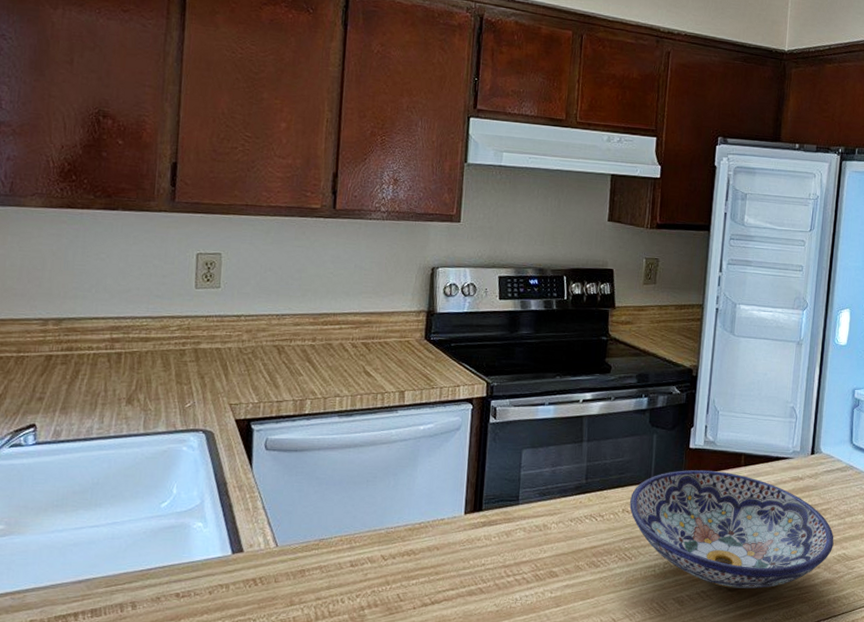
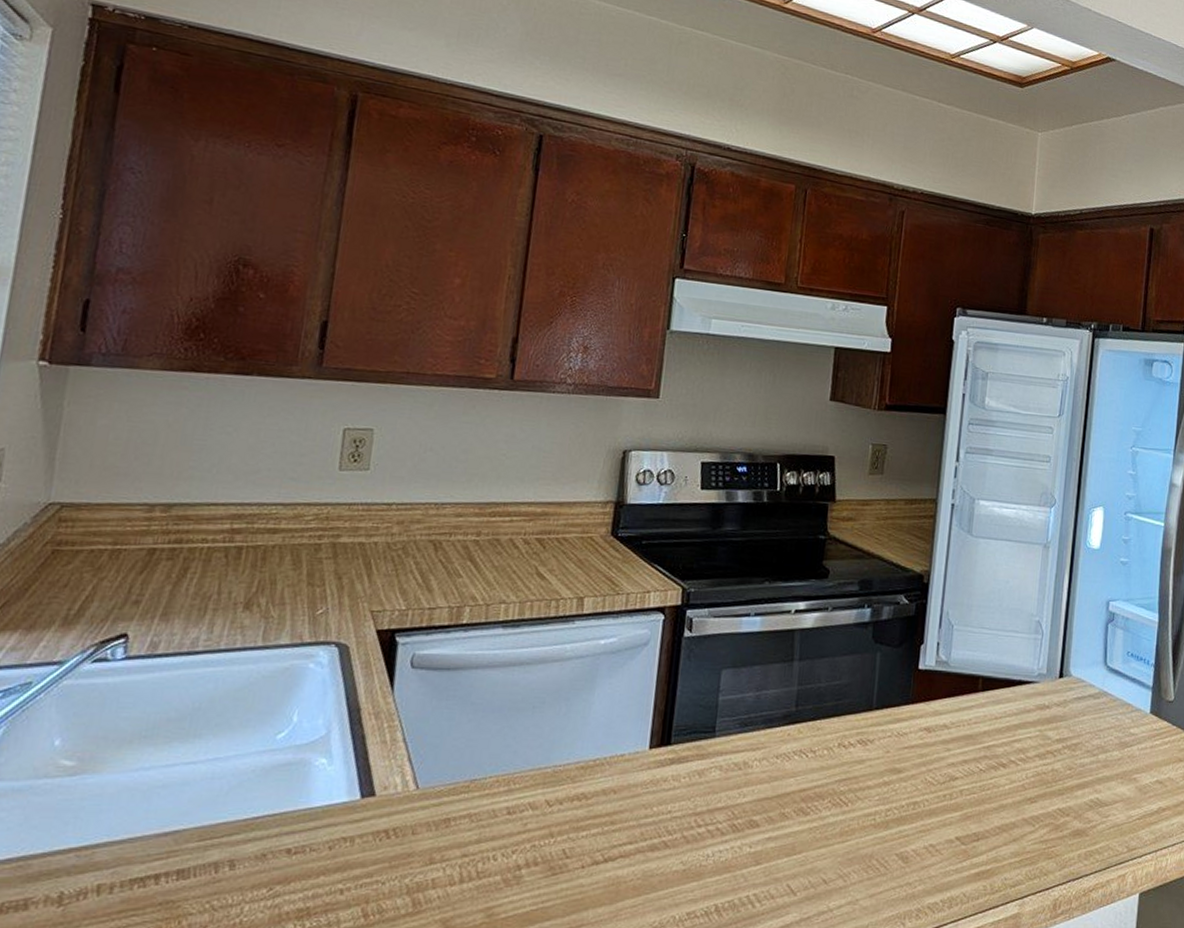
bowl: present [629,469,834,589] -> none [847,695,1086,841]

